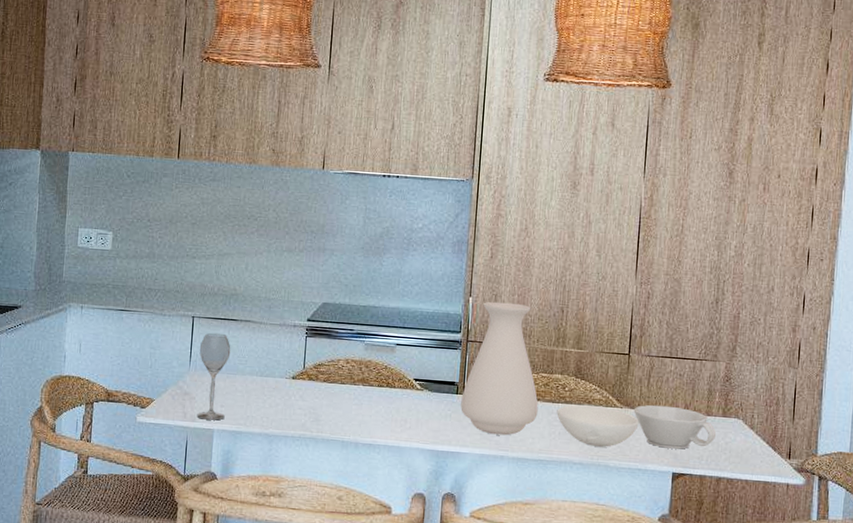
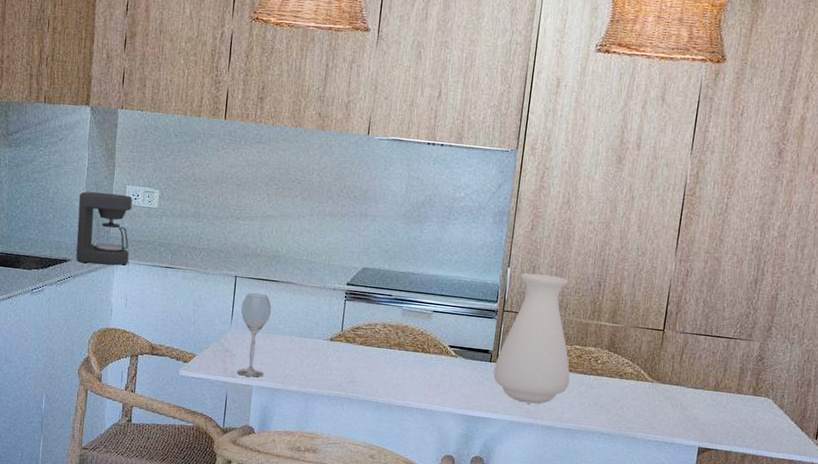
coffee maker: none [27,235,85,311] -> present [76,191,133,266]
bowl: present [556,404,639,447] -> none [587,377,669,420]
cup: present [633,404,717,450] -> none [664,380,746,425]

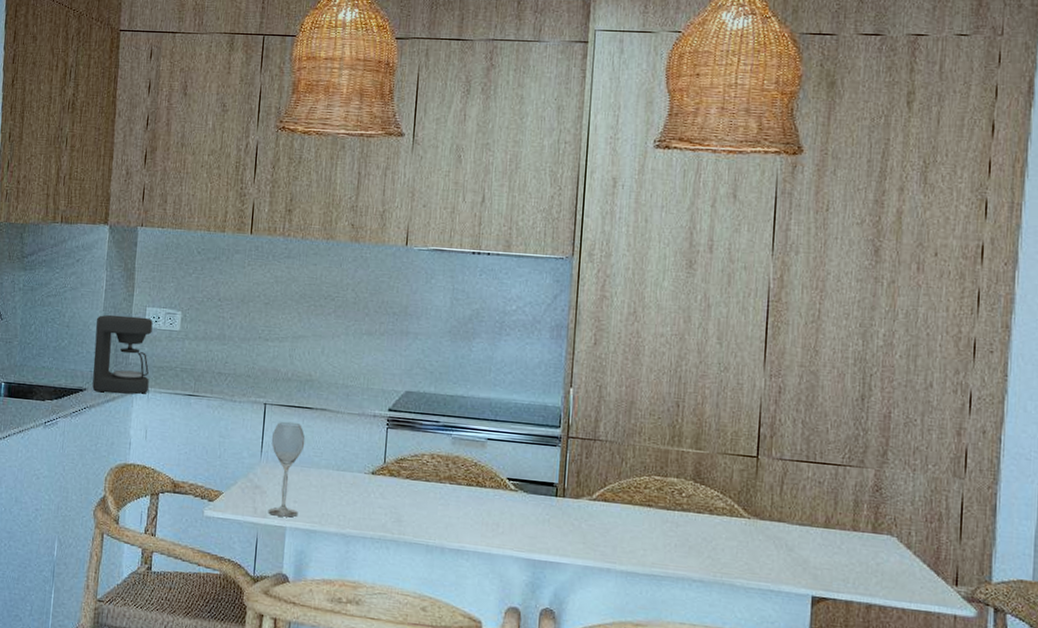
vase: present [493,273,570,404] -> none [560,393,651,546]

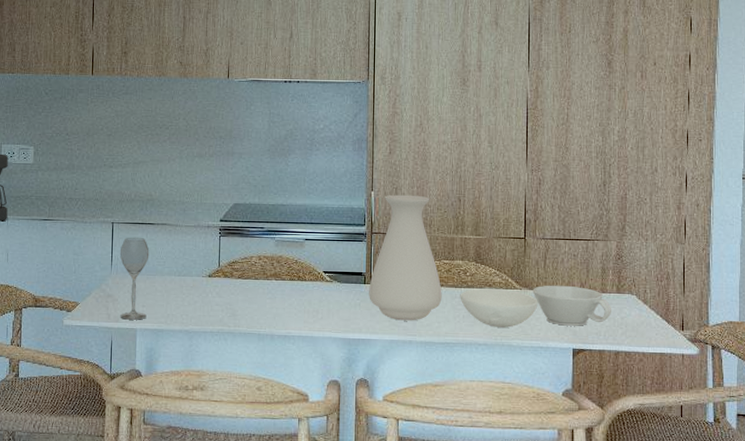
vase: none [560,393,651,546] -> present [369,194,442,321]
bowl: none [672,512,771,564] -> present [460,287,538,328]
cup: none [764,516,865,570] -> present [532,285,612,326]

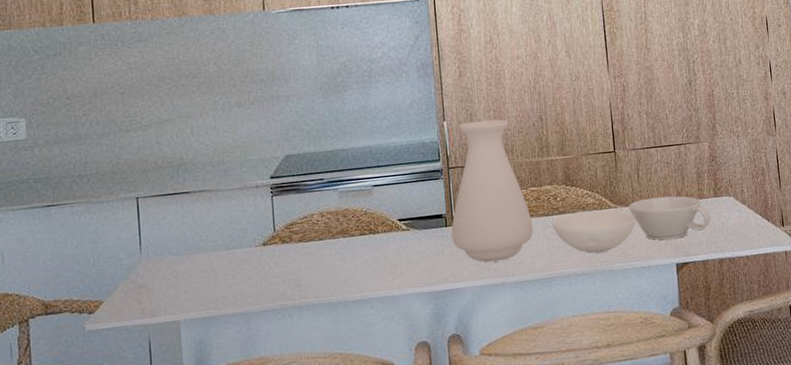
wineglass: present [119,237,150,320] -> none [149,210,191,312]

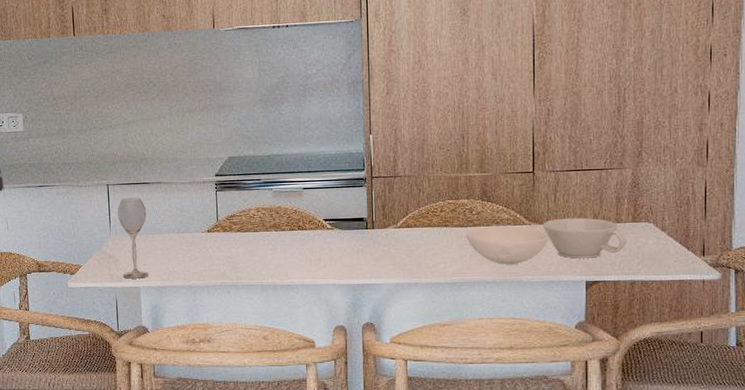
wineglass: none [149,210,191,312] -> present [117,197,149,279]
vase: present [451,119,533,263] -> none [371,135,447,264]

